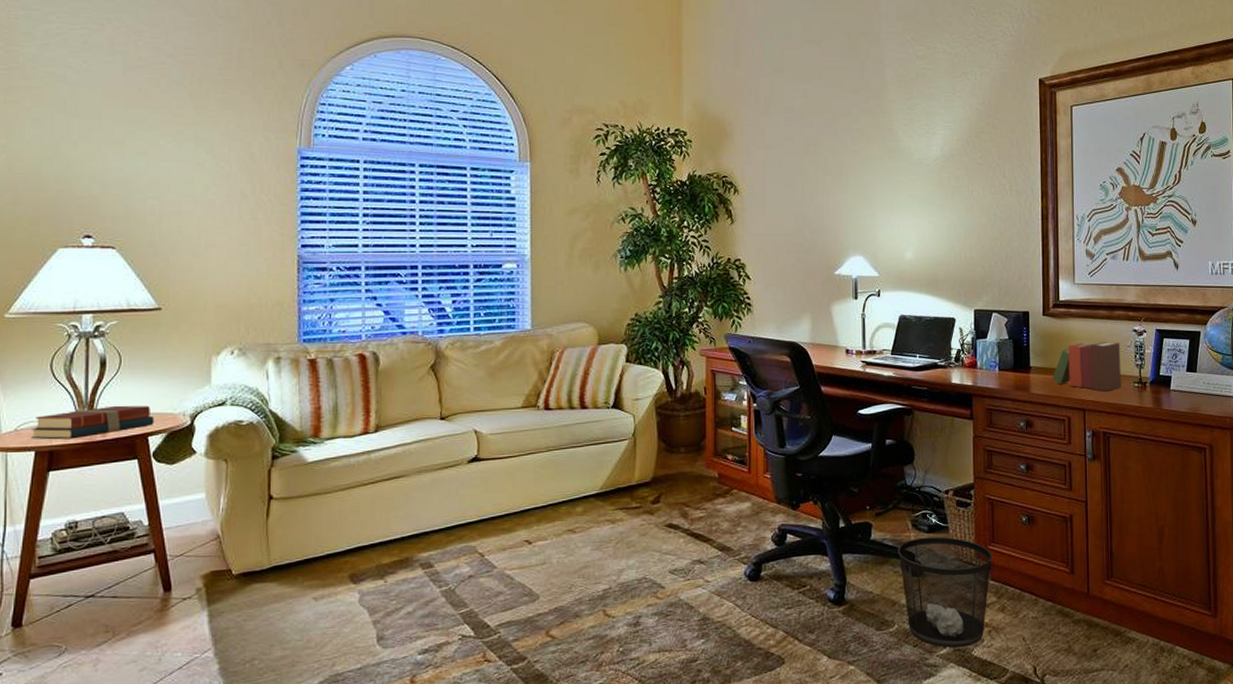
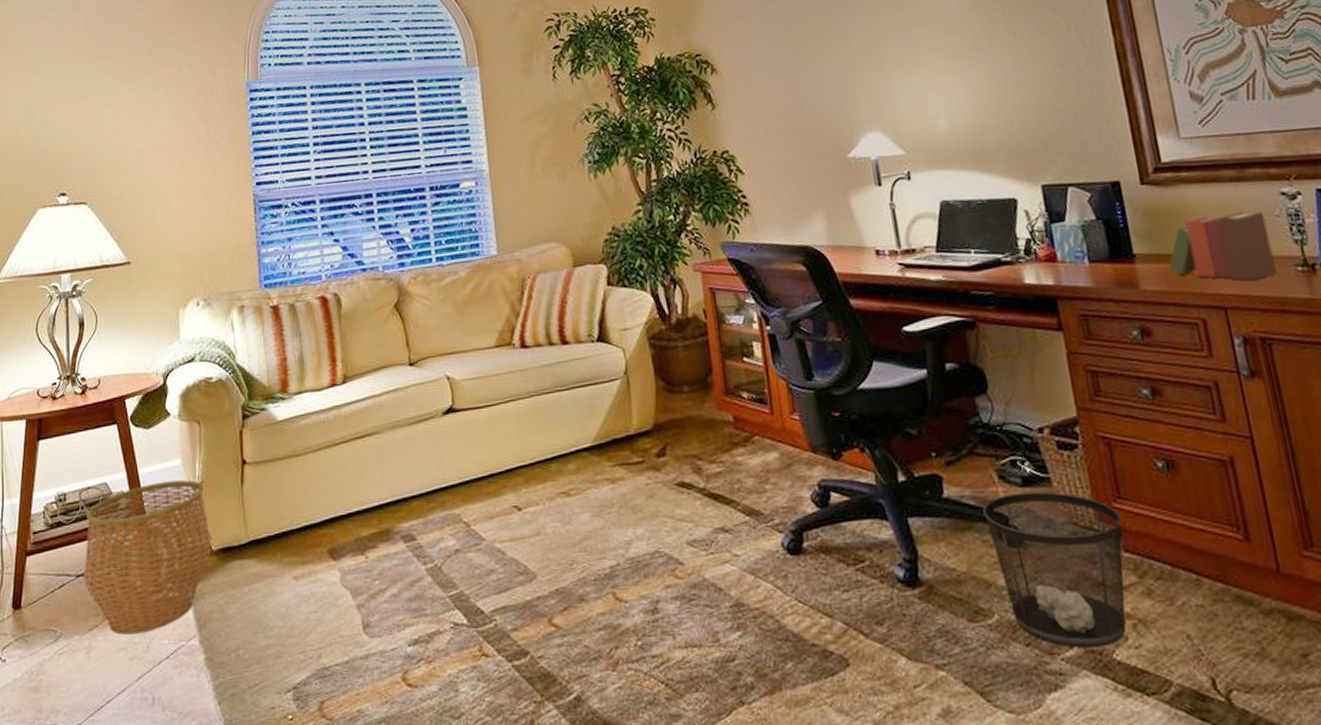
books: present [30,405,155,440] -> none [21,366,130,407]
basket: none [93,512,233,649] -> present [83,480,212,635]

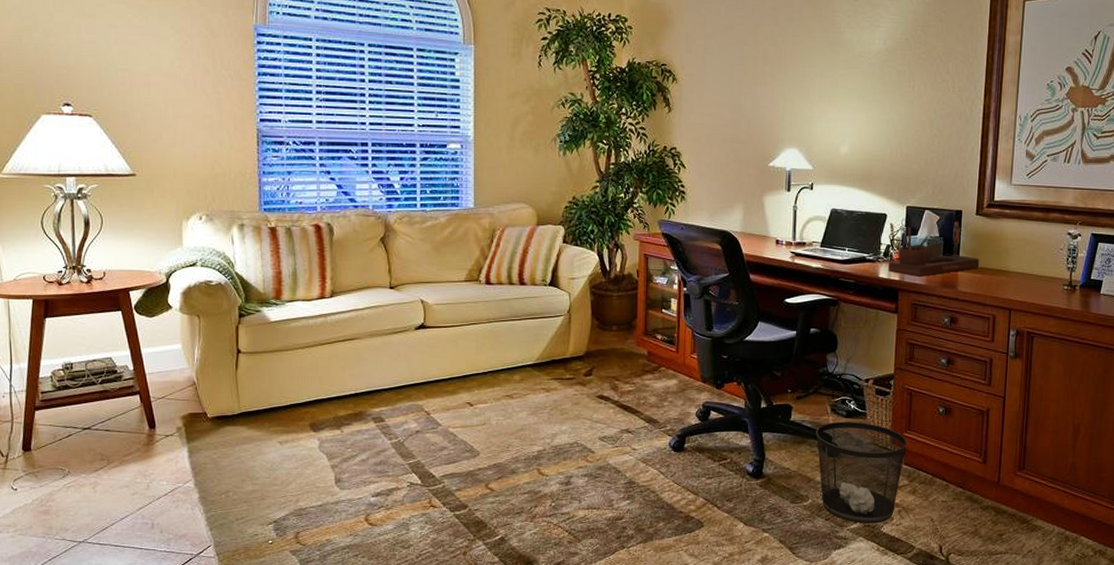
basket: present [83,480,212,635] -> none [89,361,208,476]
desk organizer: none [1034,196,1164,277] -> present [888,221,980,277]
books: present [1169,212,1277,281] -> none [980,243,1053,293]

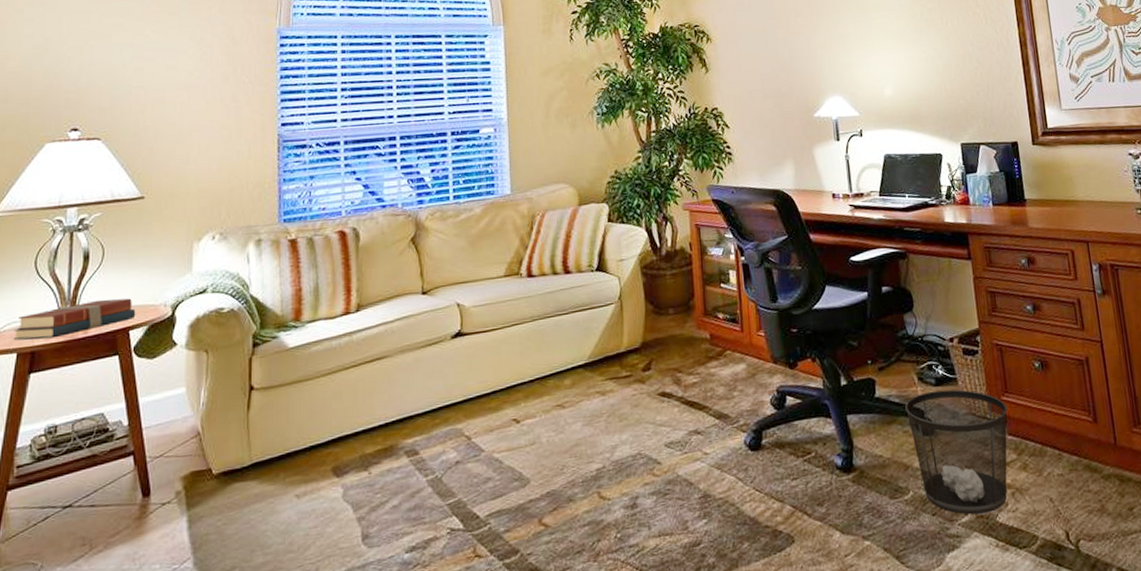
books: none [28,261,134,290] -> present [13,298,136,341]
desk organizer: present [888,221,980,277] -> none [952,153,1047,217]

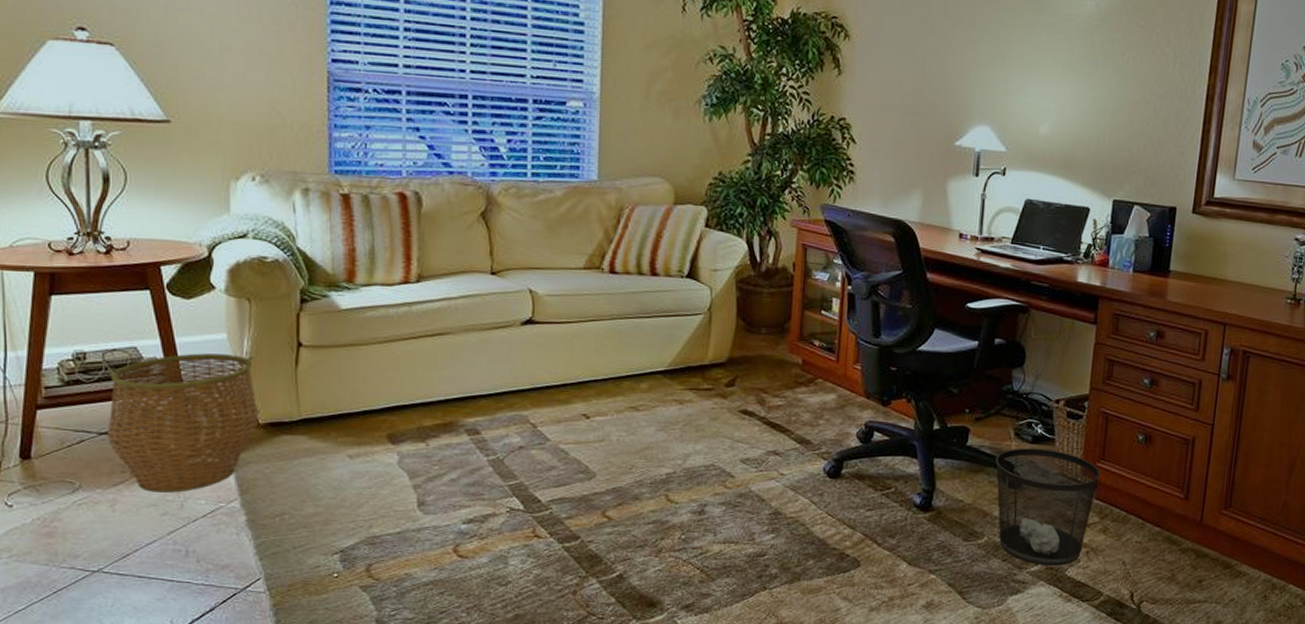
books: present [13,298,136,341] -> none [28,227,167,262]
basket: none [70,407,213,563] -> present [106,353,259,493]

